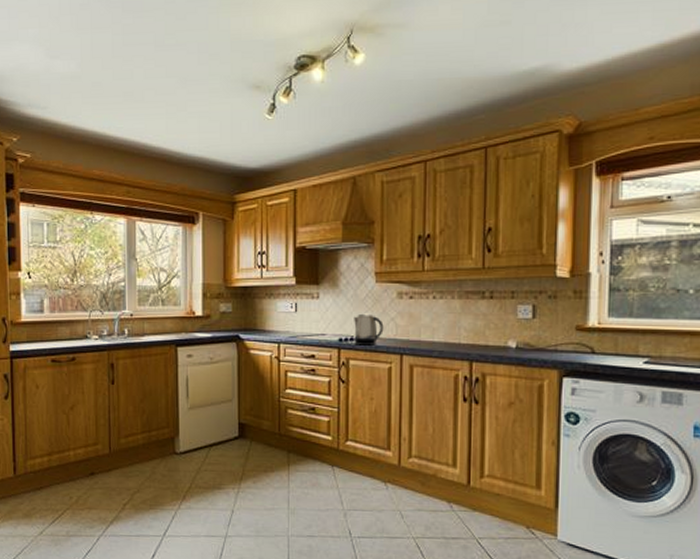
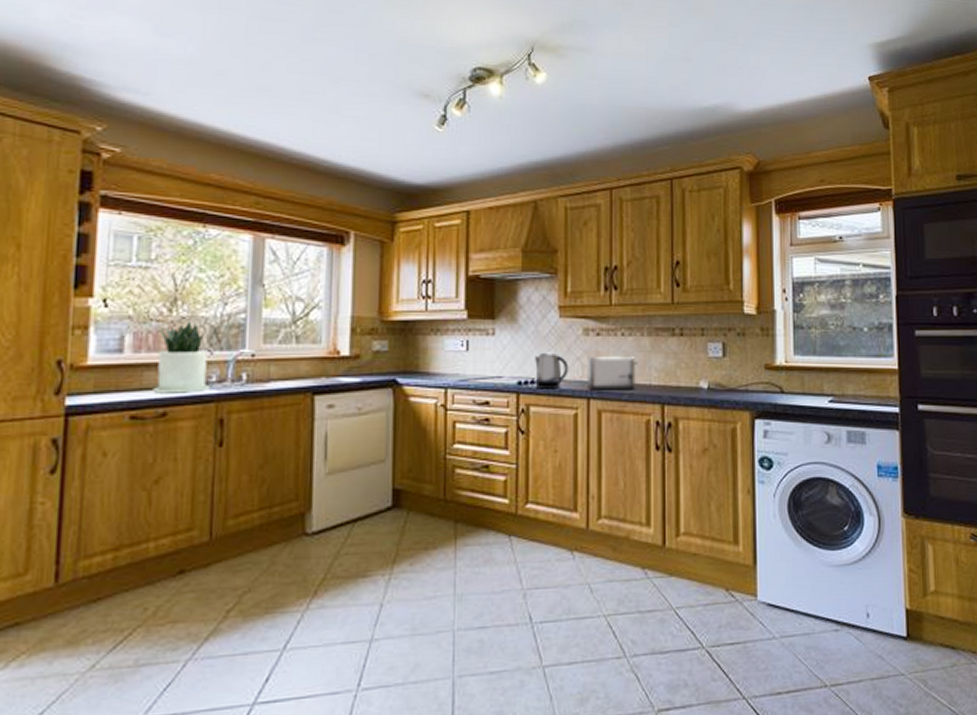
planter: none [64,288,104,344] -> present [151,321,211,394]
toaster: none [401,316,447,349] -> present [587,355,637,392]

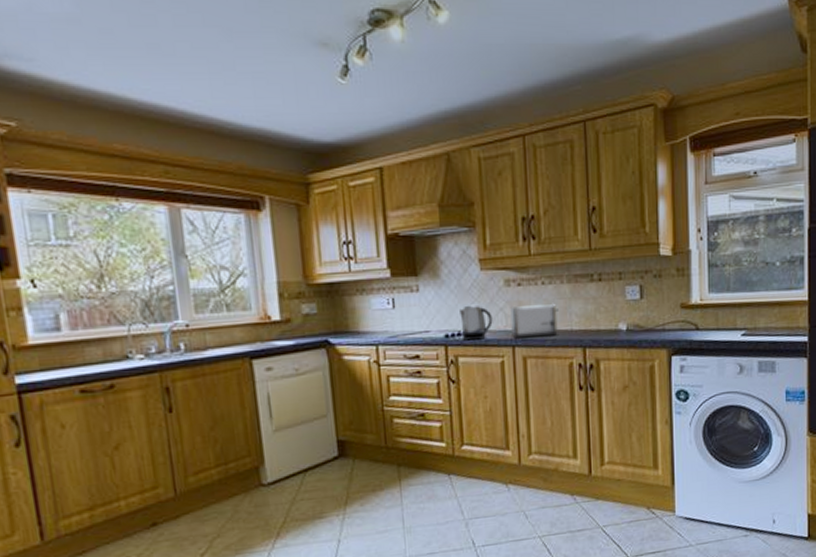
planter: present [151,321,211,394] -> none [90,296,152,368]

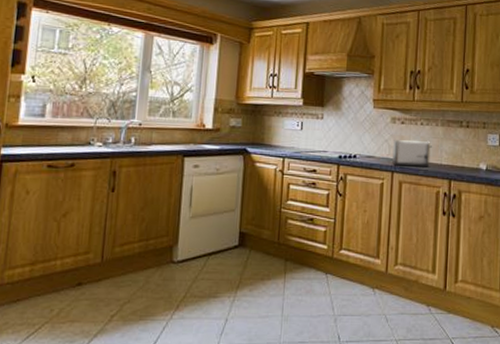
kettle: present [460,304,493,341] -> none [352,134,379,163]

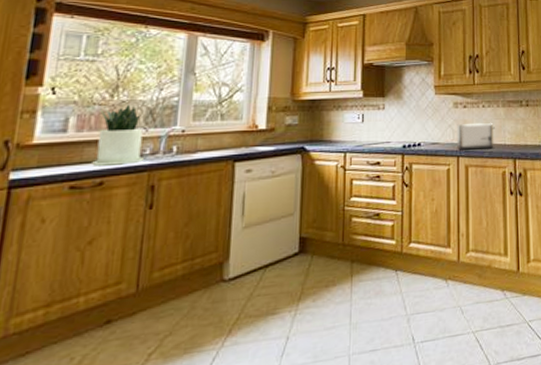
planter: none [64,95,108,151] -> present [90,104,145,166]

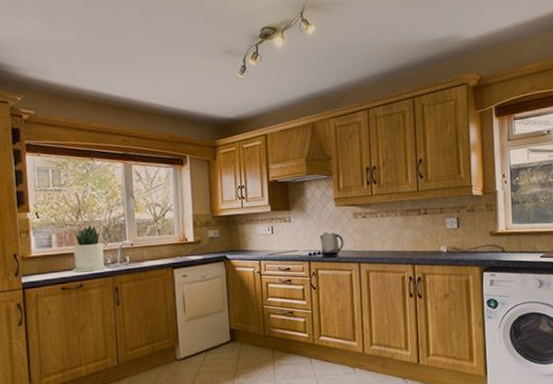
kettle: none [416,121,442,151] -> present [320,231,344,258]
toaster: present [457,122,495,151] -> none [357,231,394,257]

